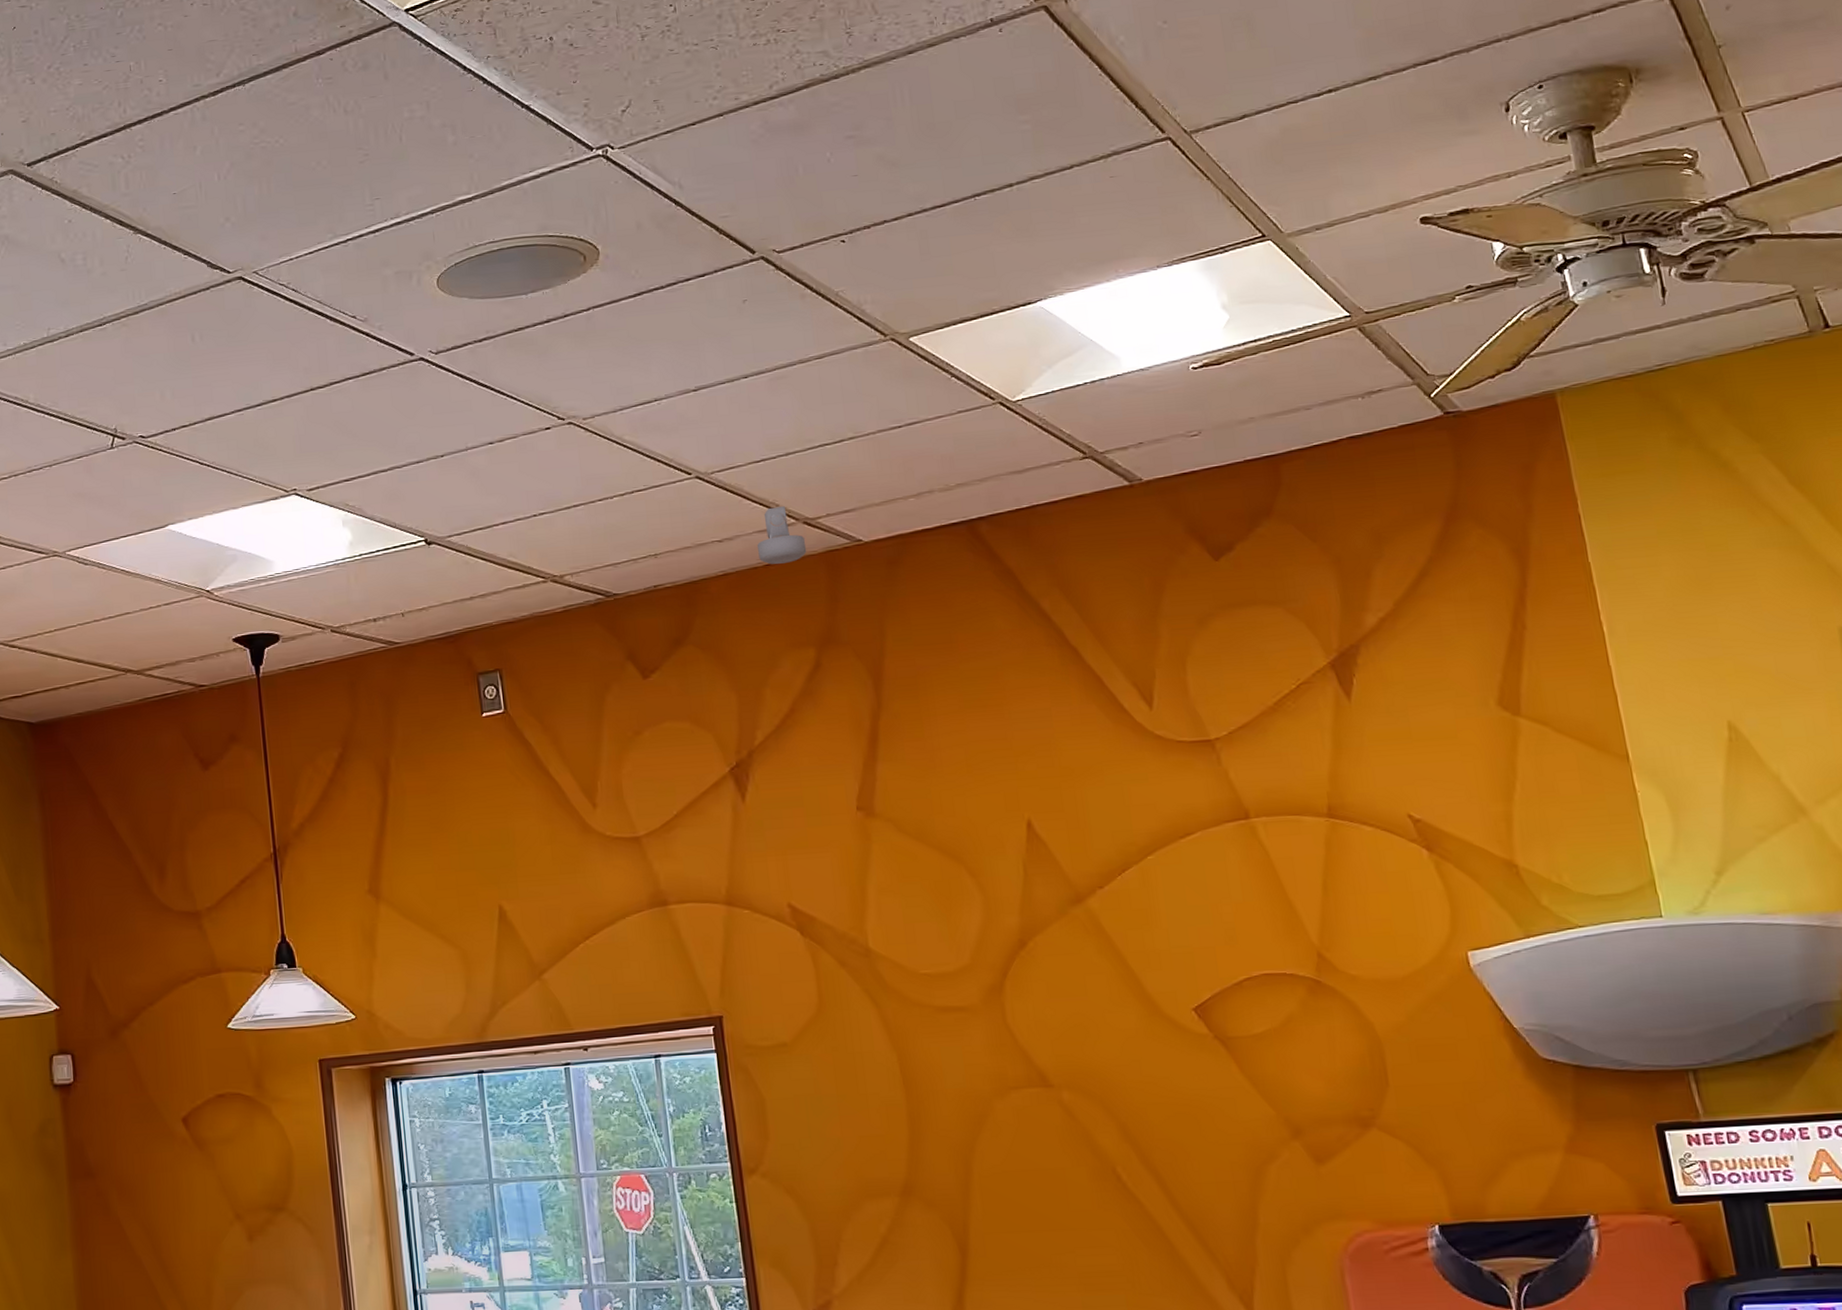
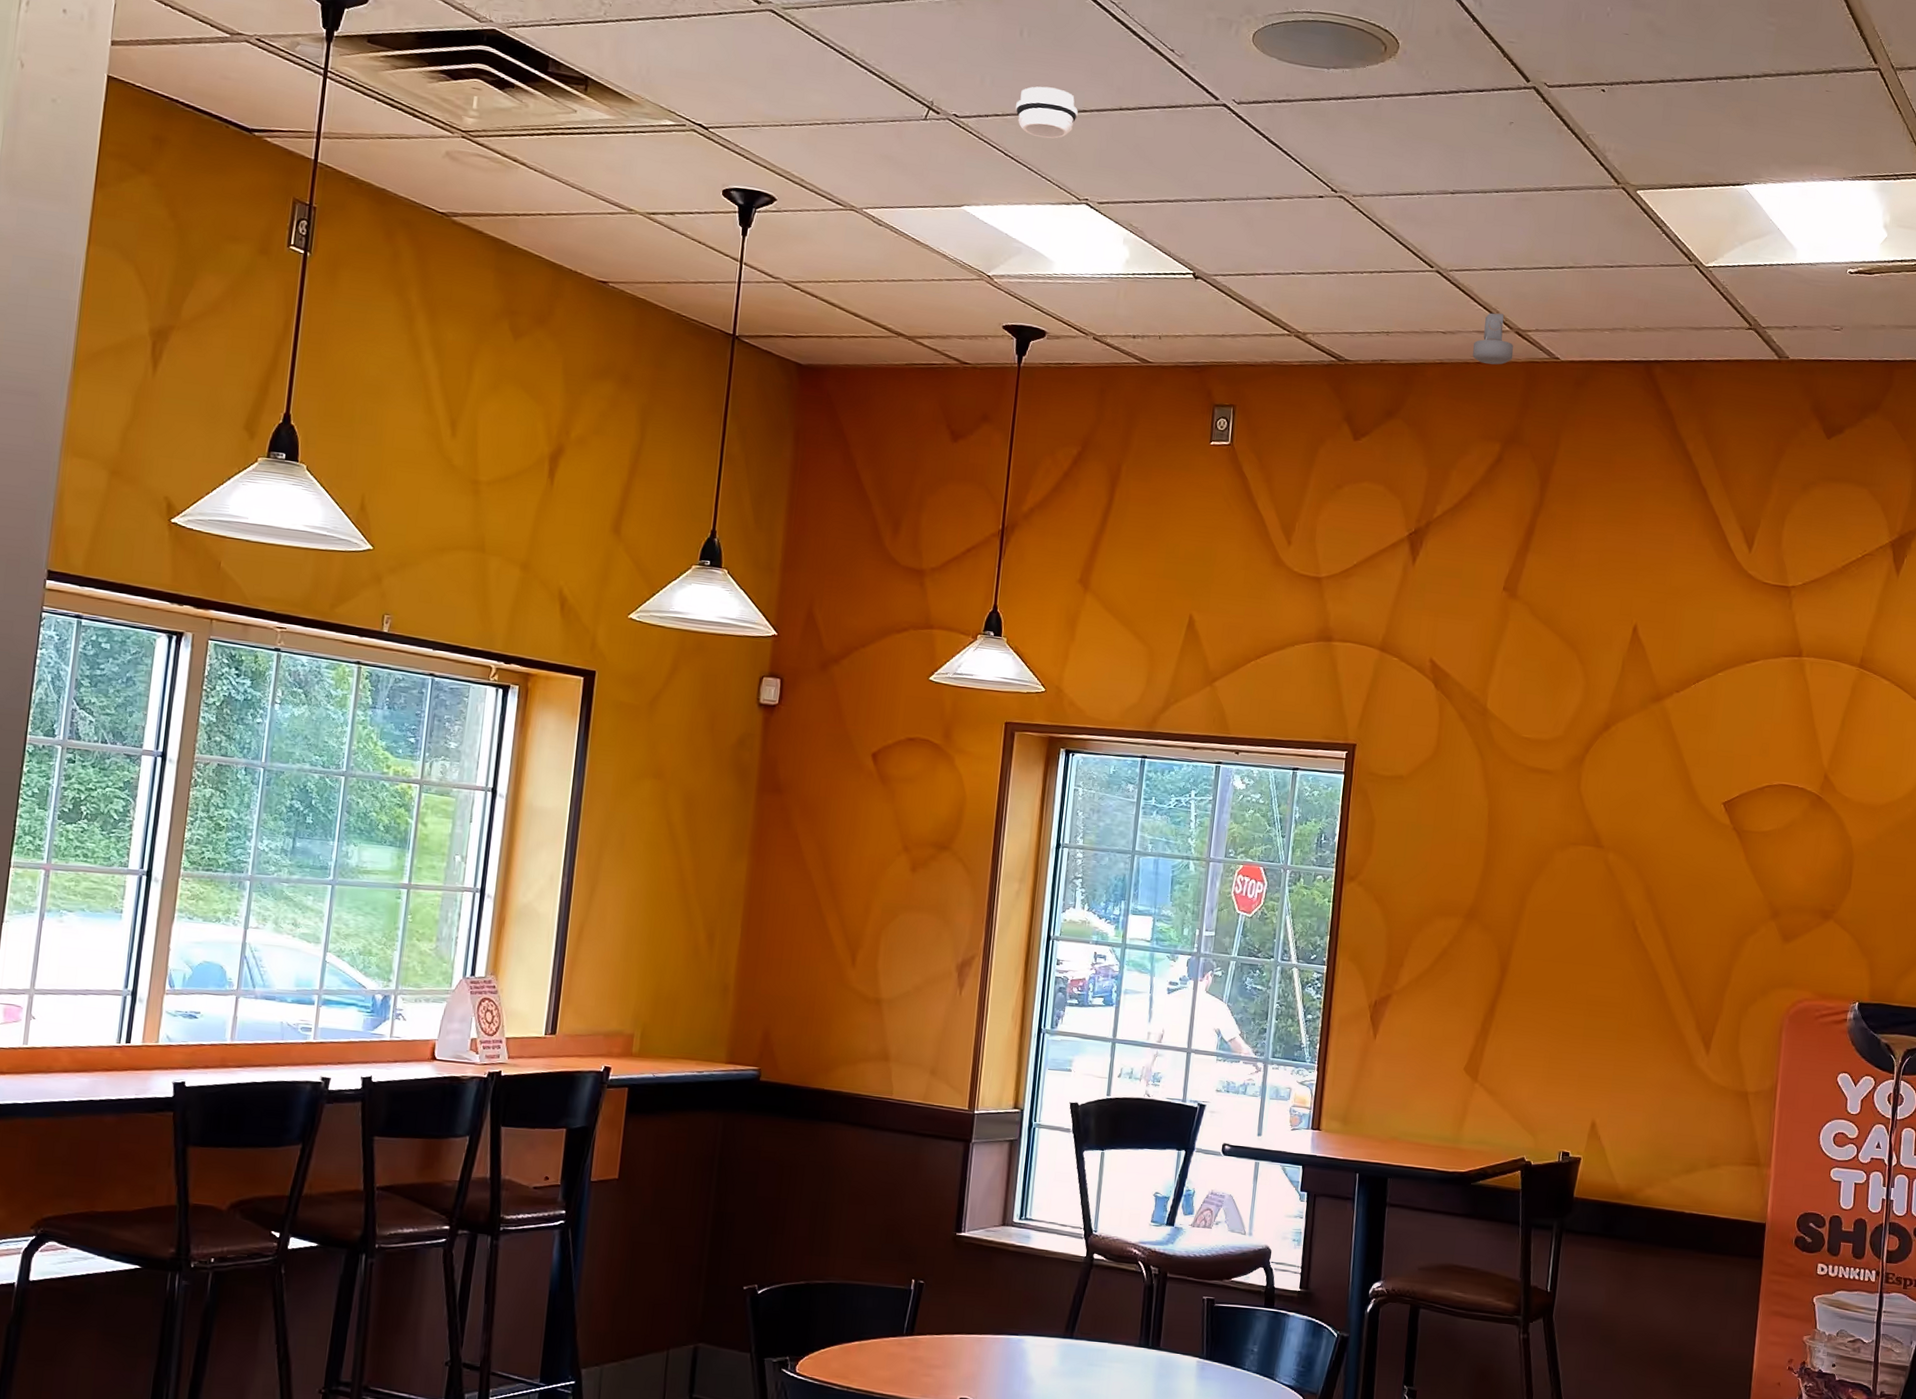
smoke detector: none [202,384,268,439] -> present [1015,86,1078,139]

